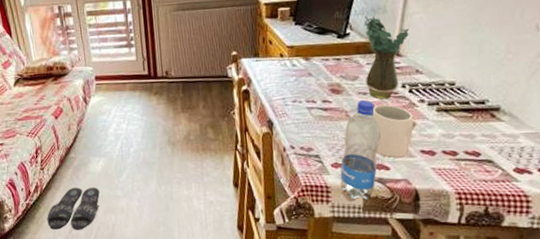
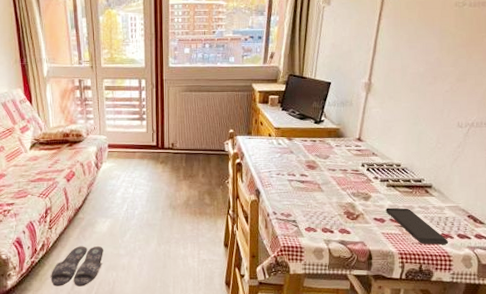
bottle: present [340,100,382,200] -> none [312,176,345,259]
vase: present [364,15,409,99] -> none [335,106,368,175]
mug: present [372,104,414,157] -> none [339,179,370,223]
mobile phone: none [436,137,526,182] -> present [386,207,449,245]

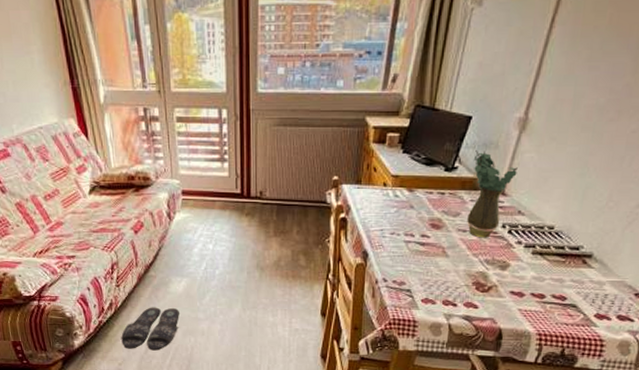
vase: none [335,106,368,175] -> present [467,149,518,238]
mobile phone: present [386,207,449,245] -> none [527,279,604,326]

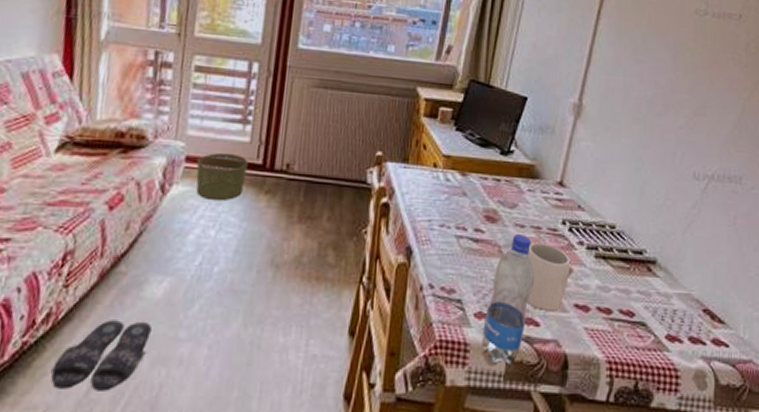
basket: none [190,186,231,223] -> present [196,152,250,201]
bottle: none [428,238,476,336] -> present [482,234,535,364]
vase: present [467,149,518,238] -> none [525,133,575,236]
mug: none [467,243,509,296] -> present [527,242,571,311]

